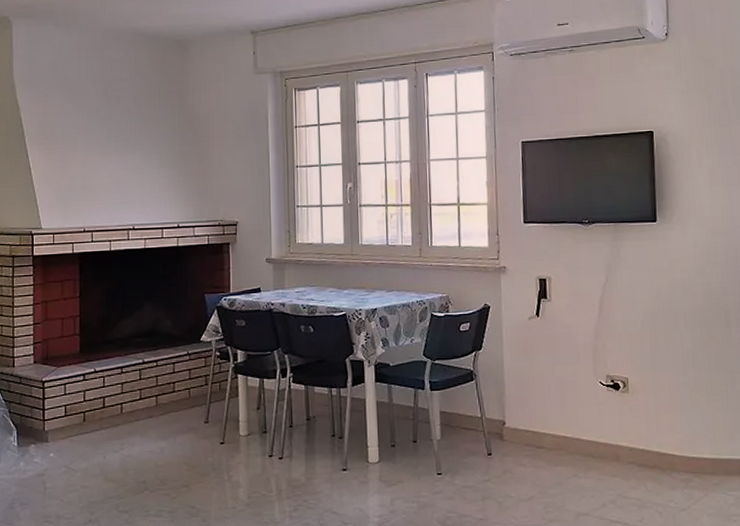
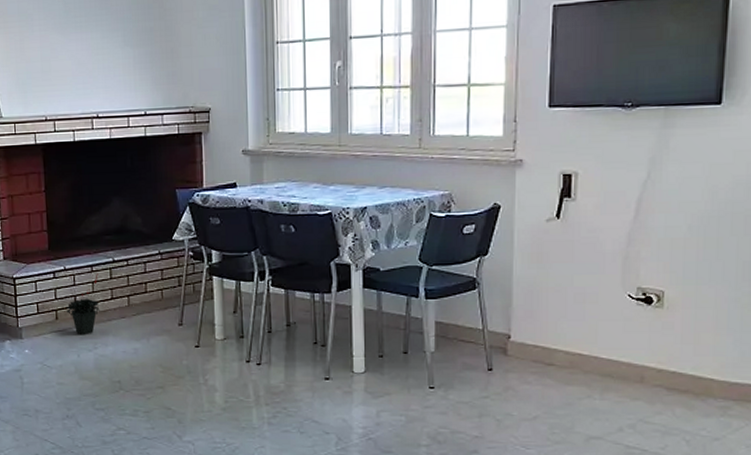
potted plant: none [95,374,128,436] -> present [66,273,100,335]

